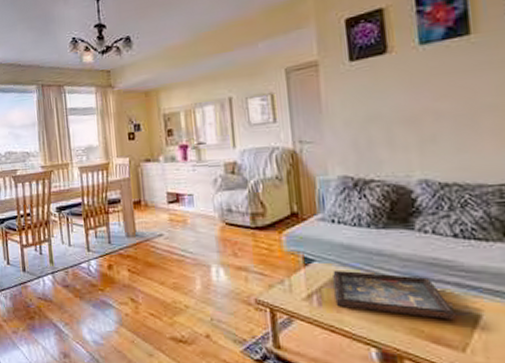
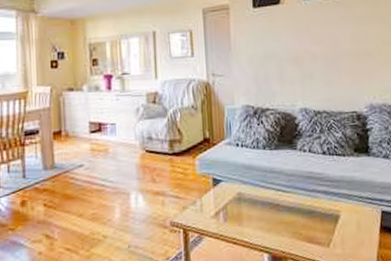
decorative tray: present [333,271,456,321] -> none [236,187,324,222]

